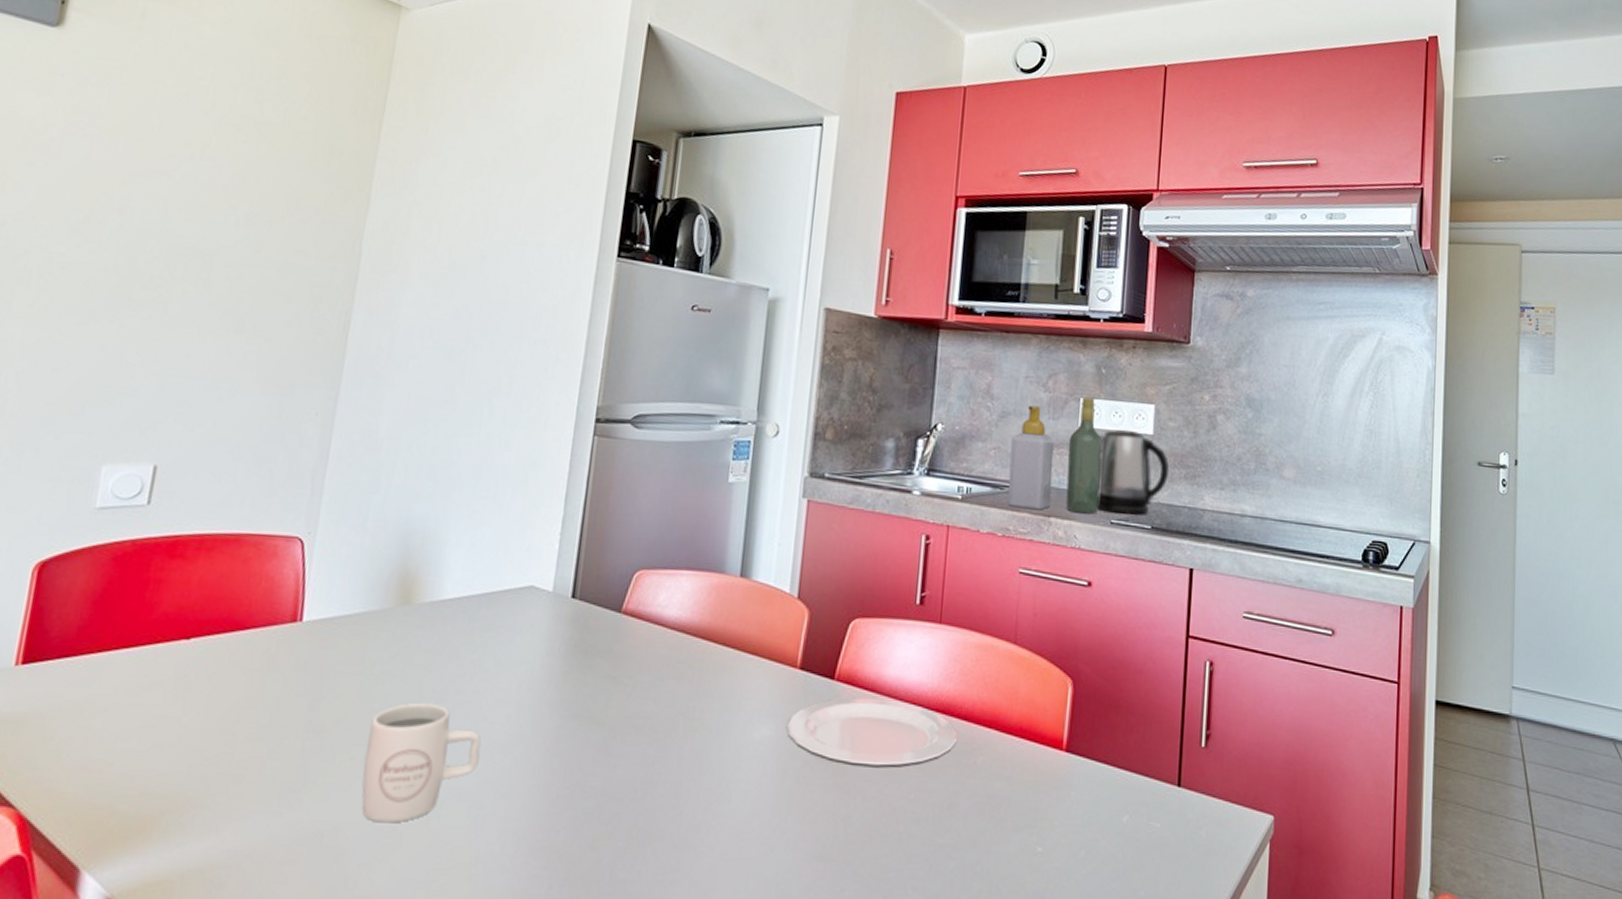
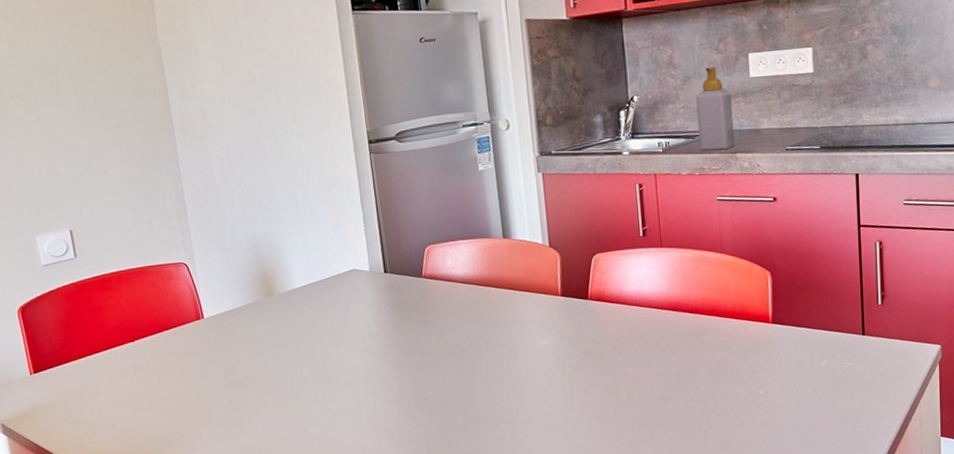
mug: present [362,702,482,823] -> none [270,358,350,438]
plate: present [786,697,958,768] -> none [559,307,688,357]
wine bottle: present [1065,396,1103,514] -> none [743,51,774,147]
kettle: present [1096,429,1170,515] -> none [769,72,831,141]

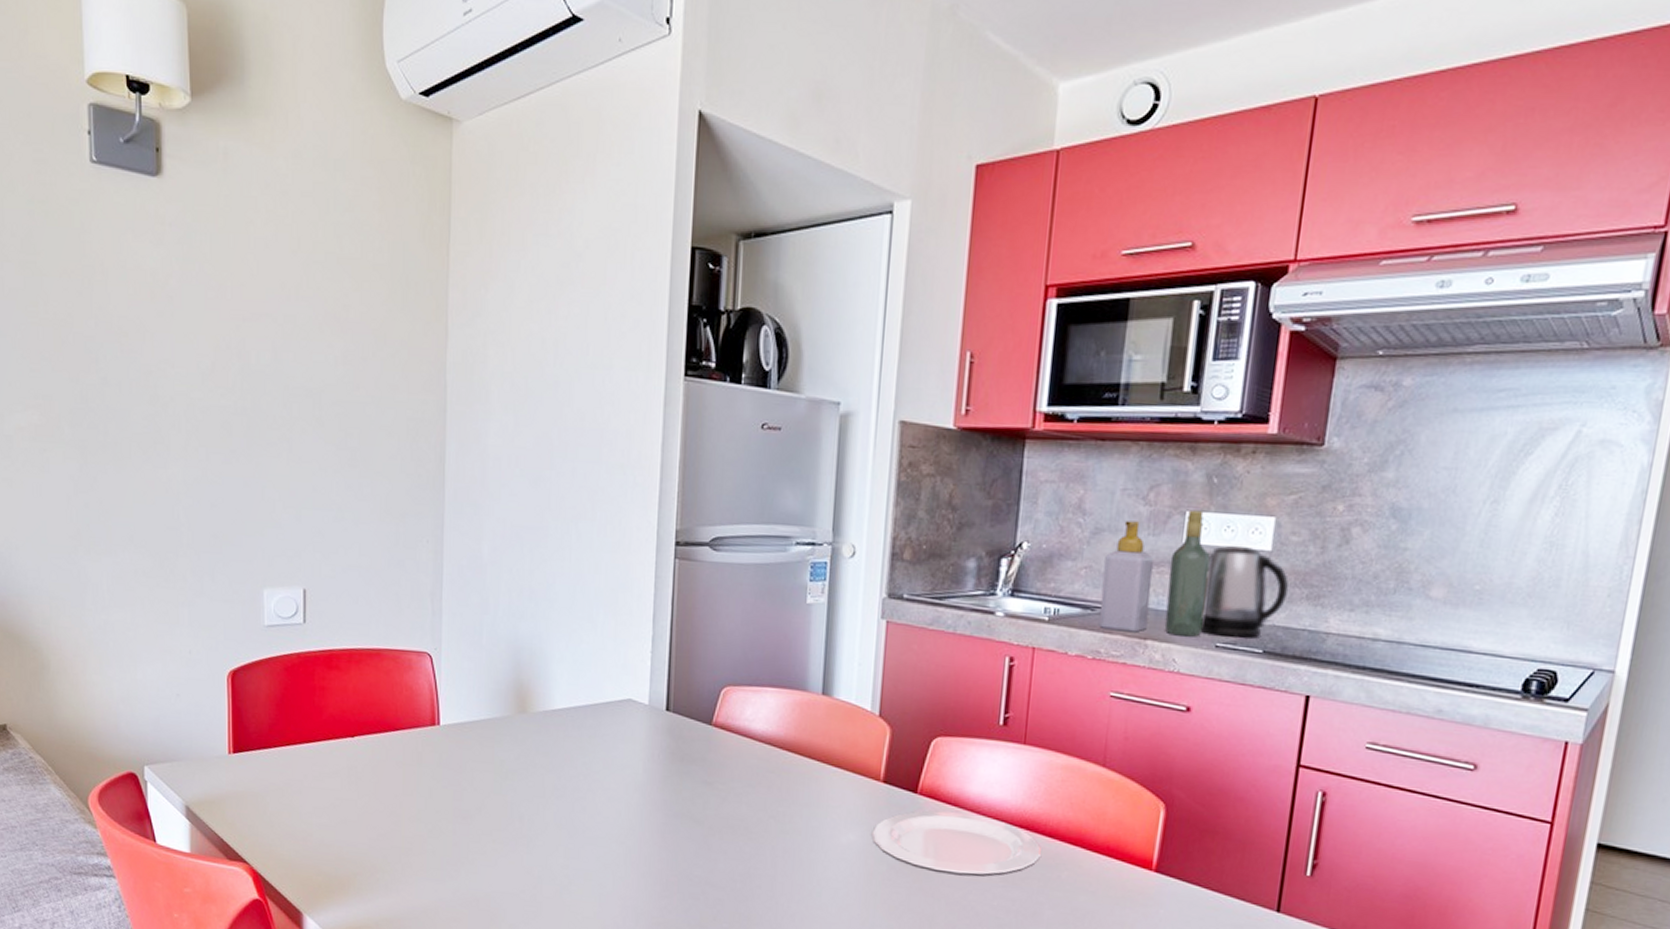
plate: none [559,307,688,357] -> present [871,810,1042,877]
wine bottle: none [743,51,774,147] -> present [1164,510,1211,637]
kettle: none [769,72,831,141] -> present [1200,545,1289,638]

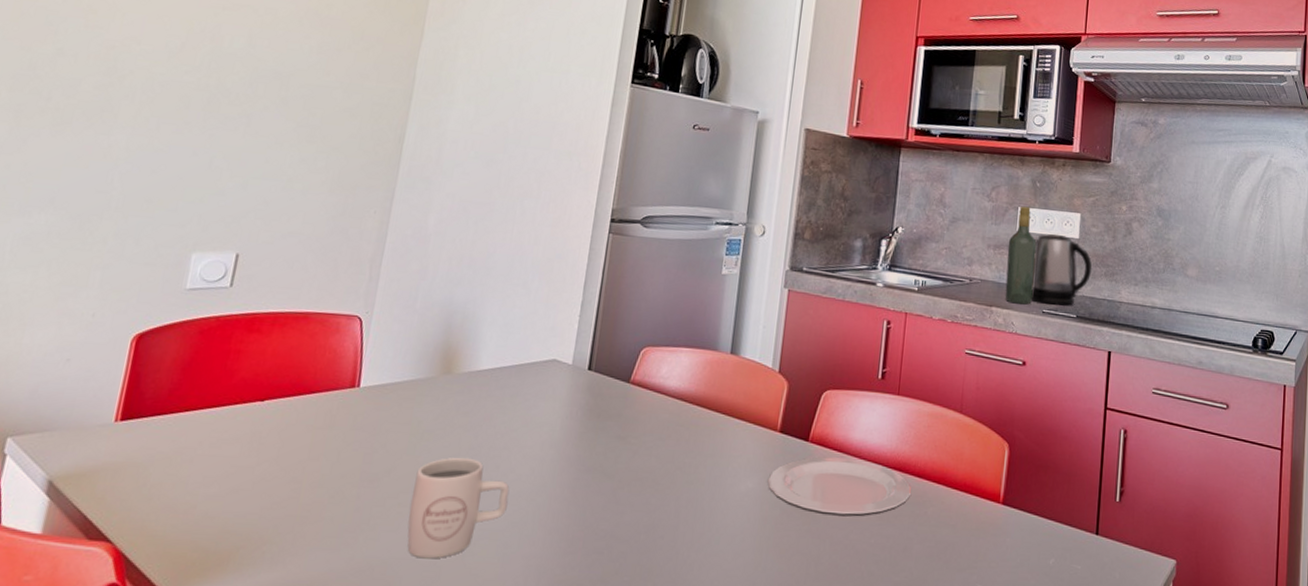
mug: none [503,797,598,895] -> present [407,457,510,559]
soap bottle: present [1098,520,1154,633] -> none [955,212,997,301]

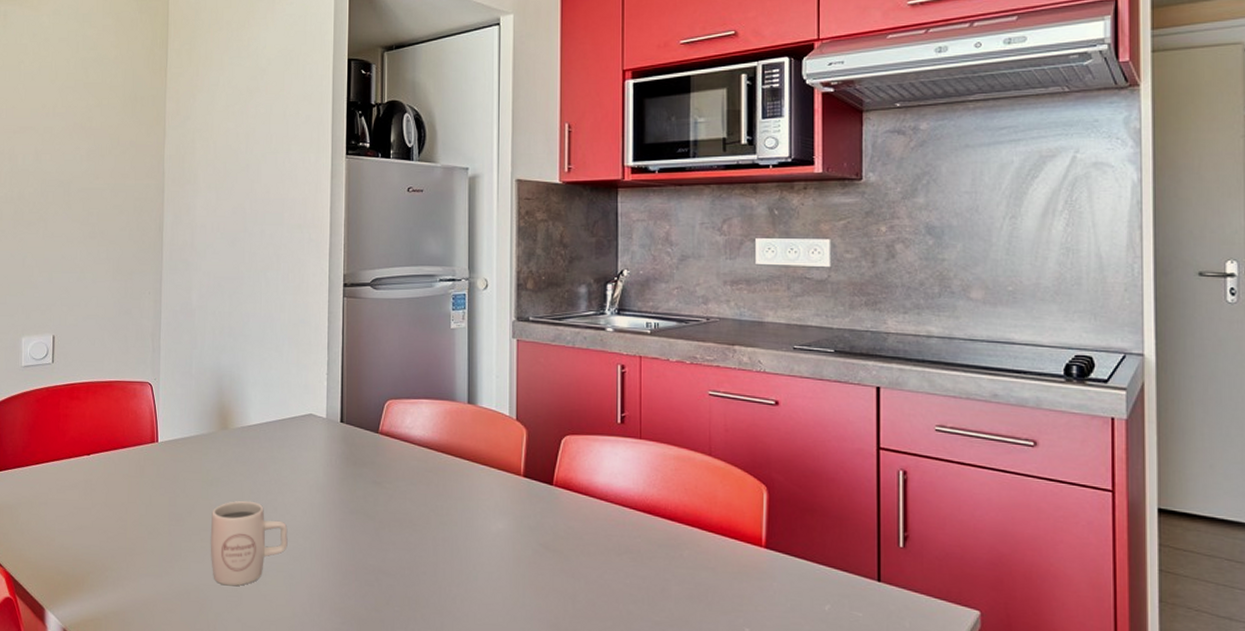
plate: present [767,456,912,517] -> none [517,500,665,558]
wine bottle: present [1005,206,1037,305] -> none [747,237,780,341]
kettle: present [1031,233,1093,306] -> none [777,263,849,340]

